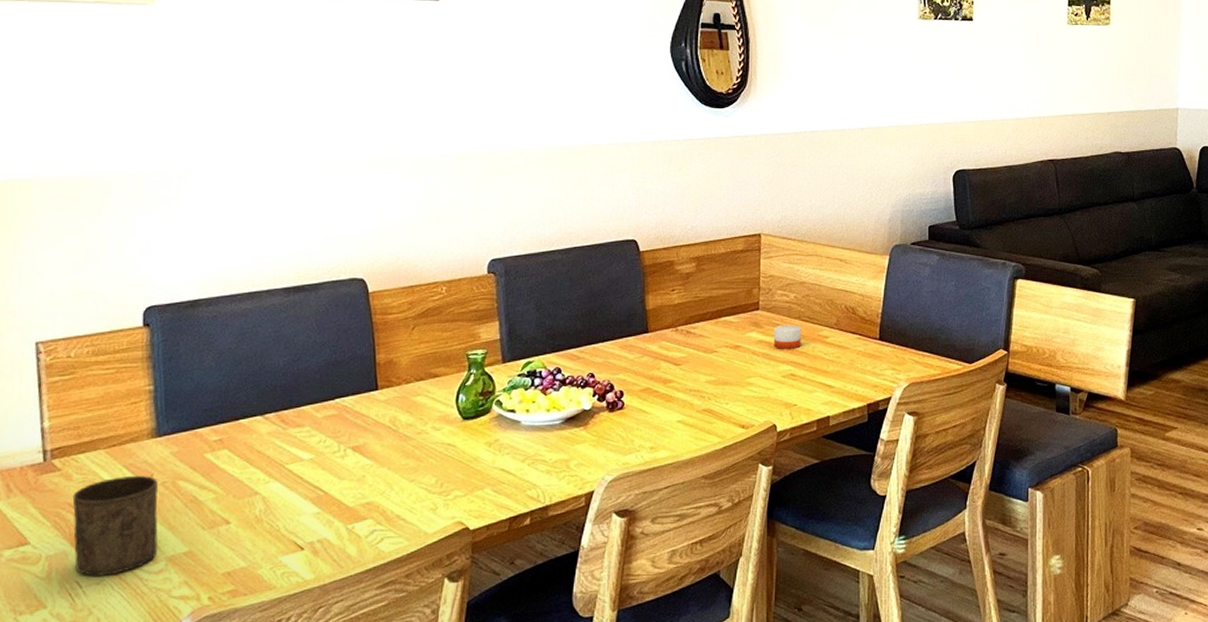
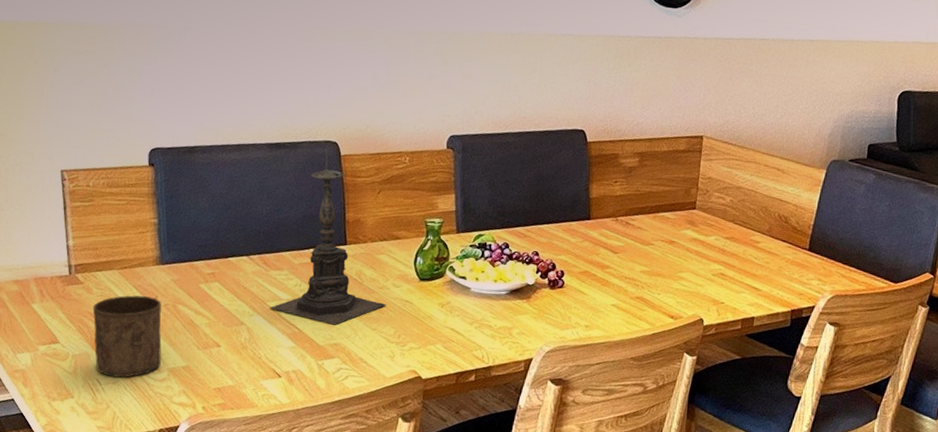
candle holder: none [289,288,426,482] -> present [269,150,386,325]
candle: present [773,325,801,349] -> none [707,226,734,250]

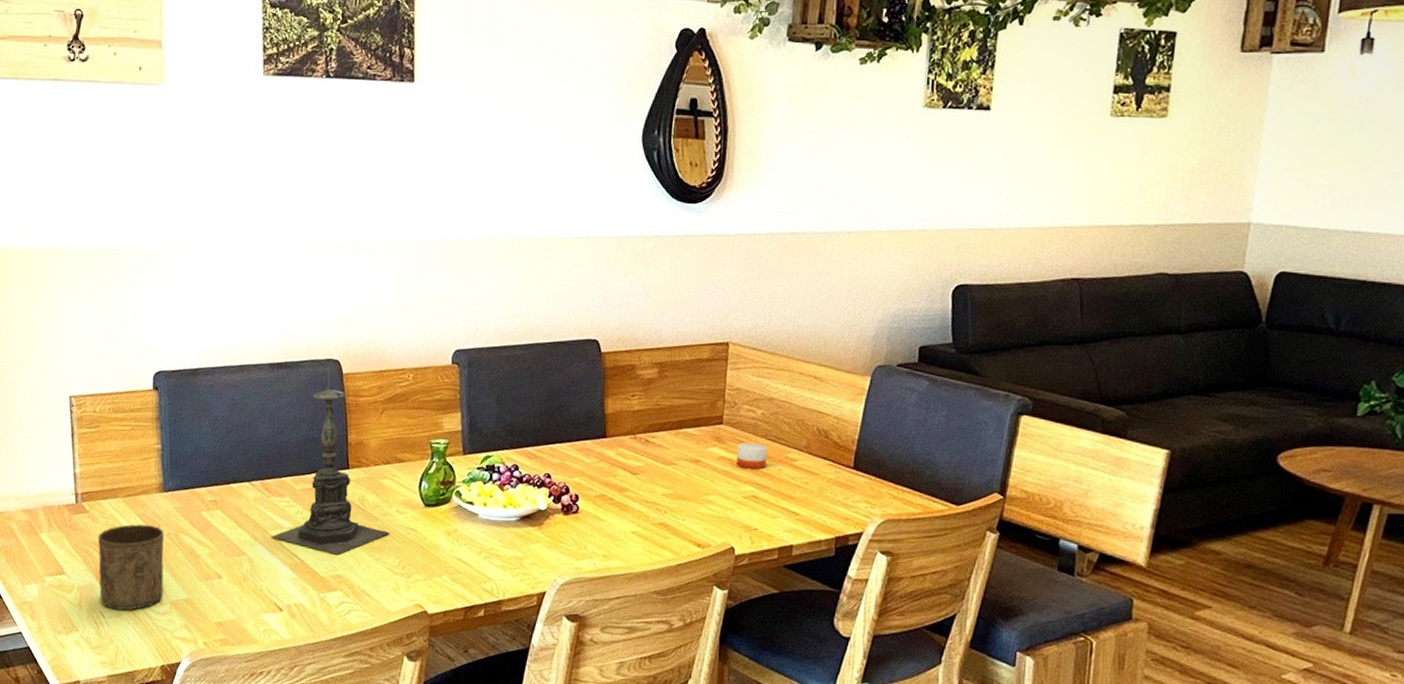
candle: none [707,226,734,250] -> present [736,442,767,470]

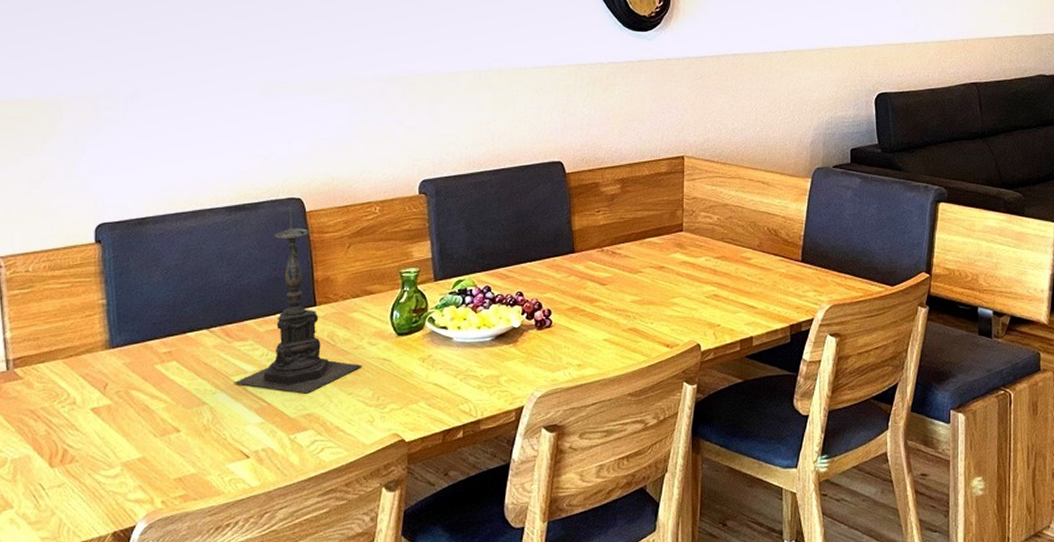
cup: present [97,524,164,610] -> none [34,385,114,479]
candle: present [736,442,767,470] -> none [697,246,724,270]

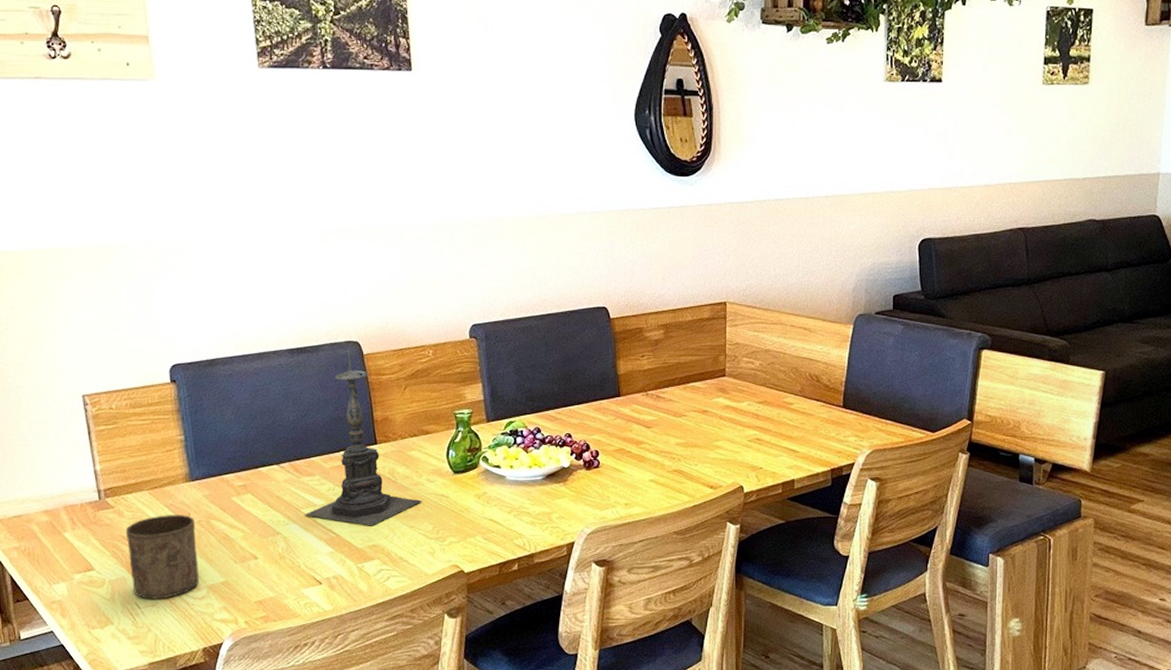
cup: none [34,385,114,479] -> present [125,515,199,599]

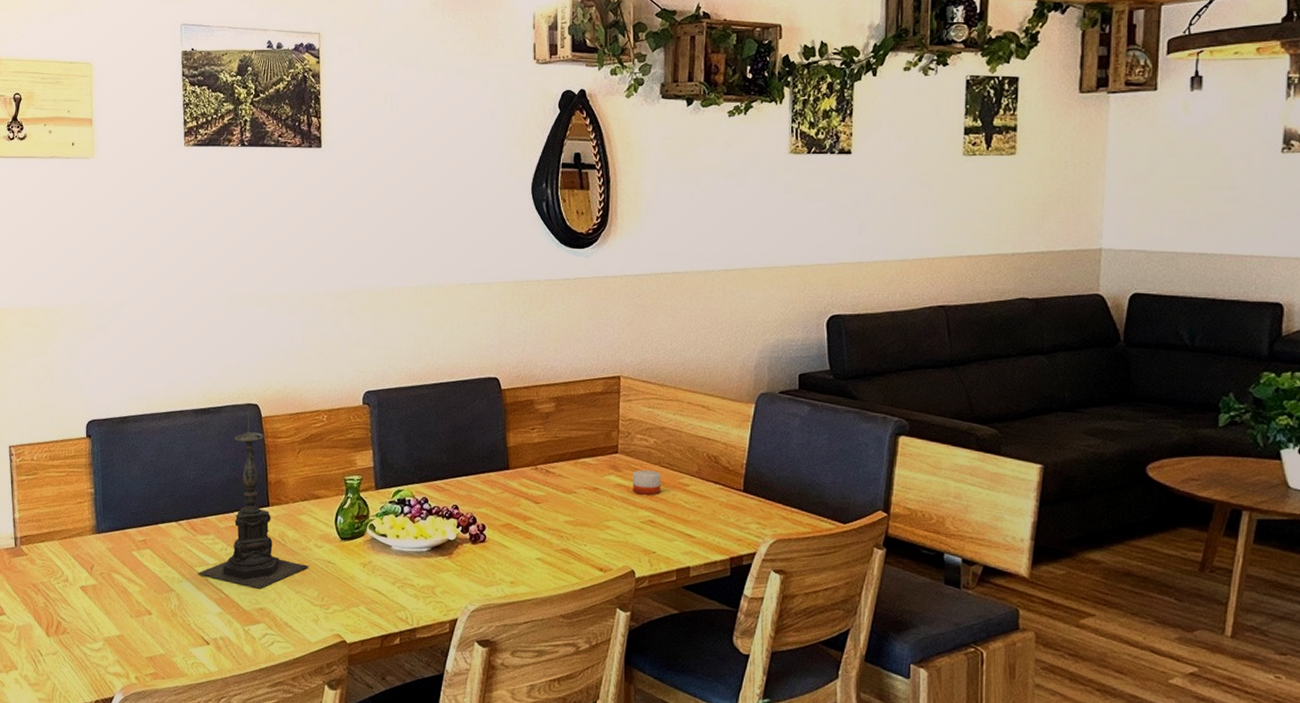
cup: present [125,515,199,599] -> none [35,565,98,648]
candle: none [739,391,766,415] -> present [632,470,661,495]

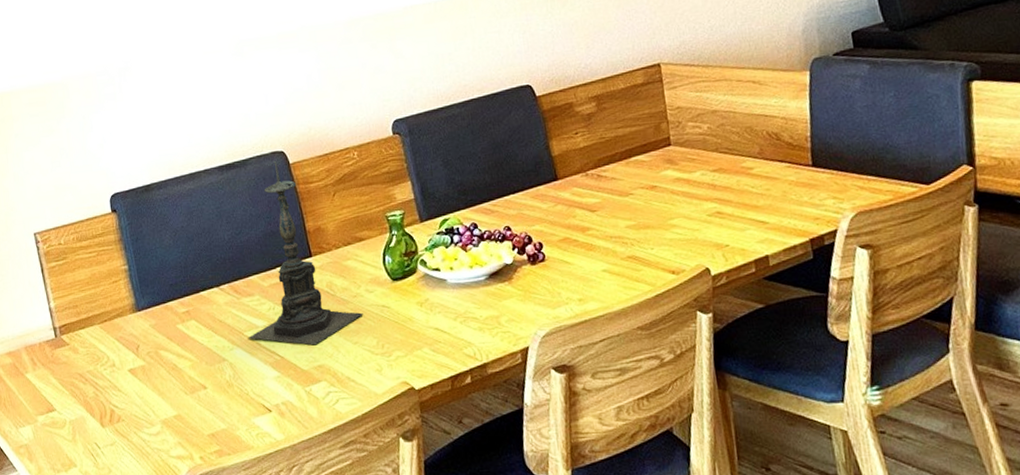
candle: present [632,470,661,495] -> none [690,158,723,186]

